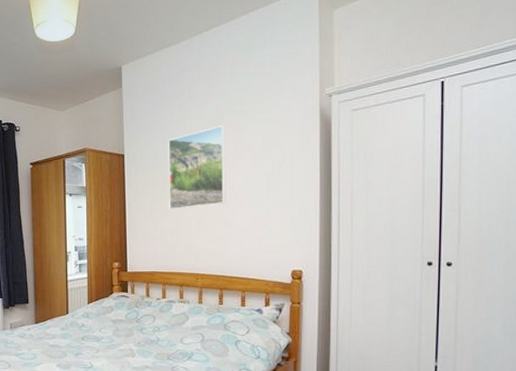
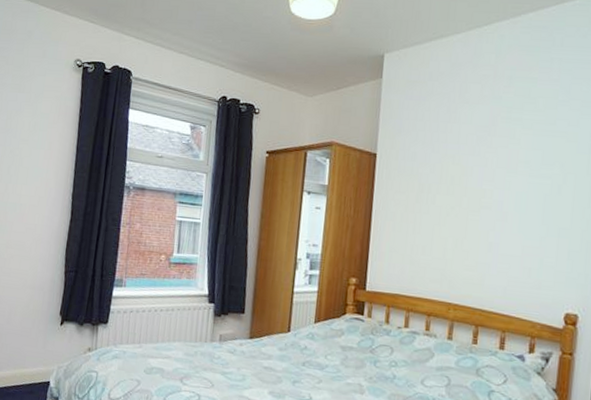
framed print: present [168,125,226,210] -> none [423,133,499,225]

